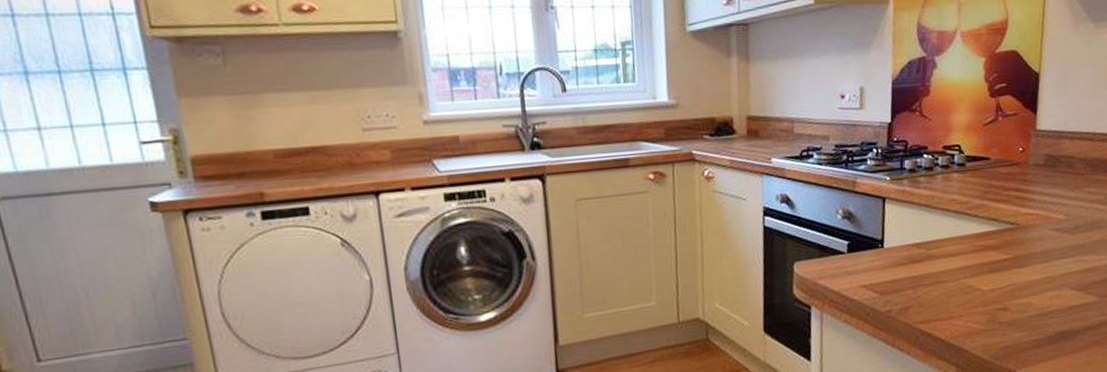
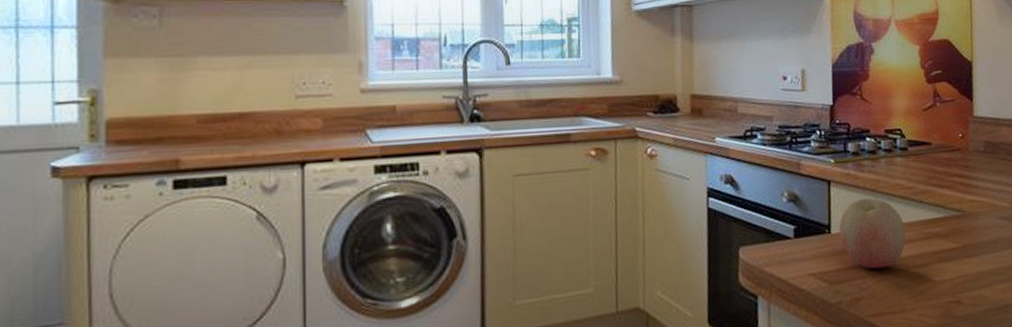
fruit: none [891,213,958,280] -> present [838,197,906,269]

